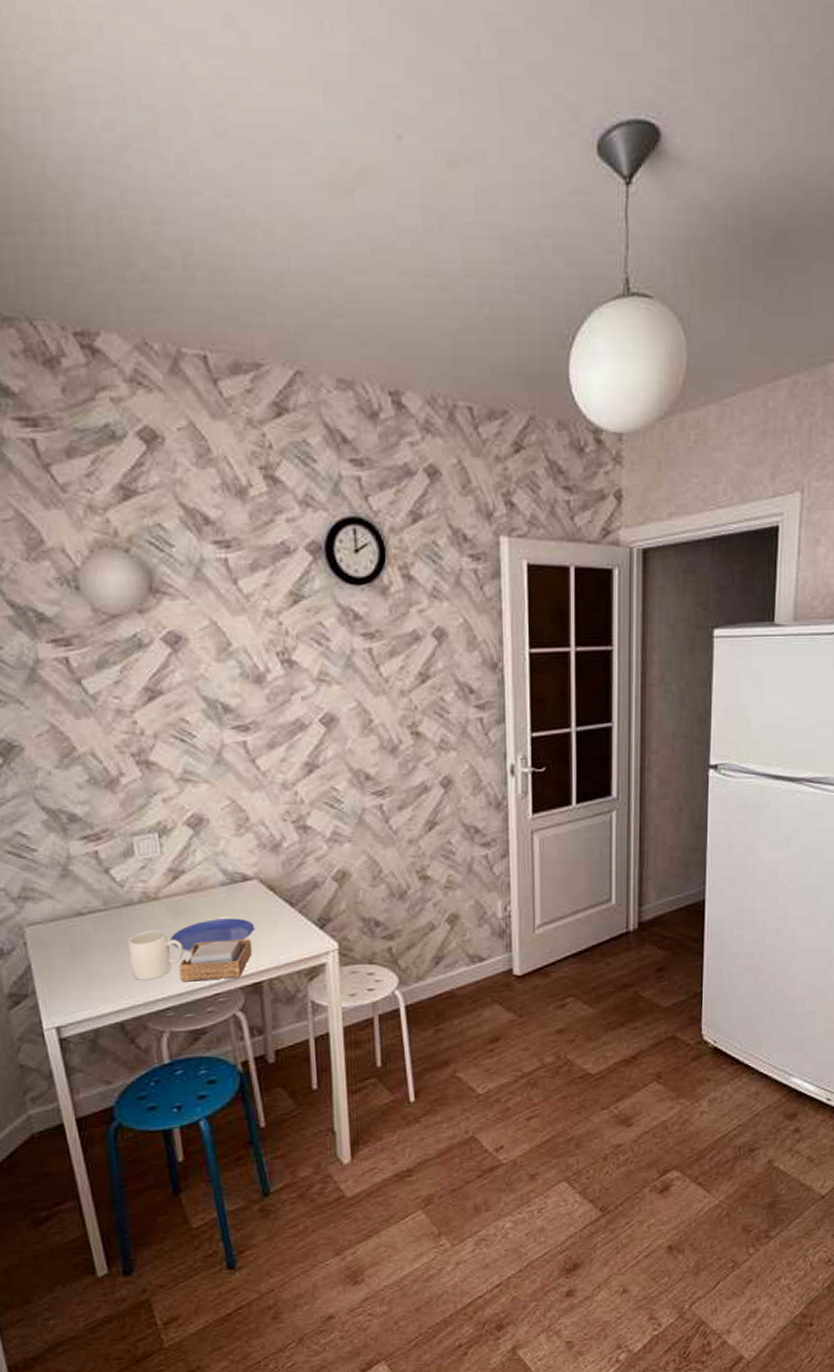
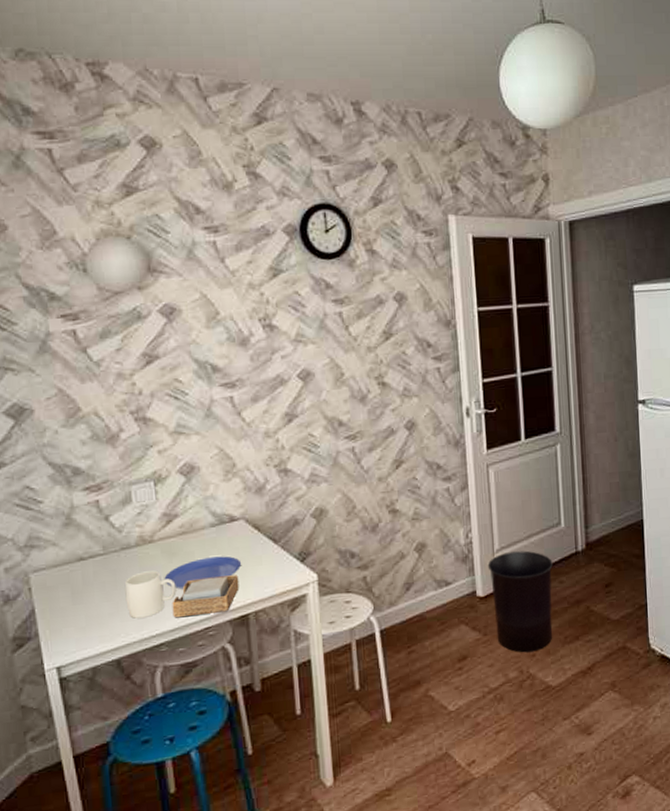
waste bin: none [527,928,600,1037] -> present [487,550,553,652]

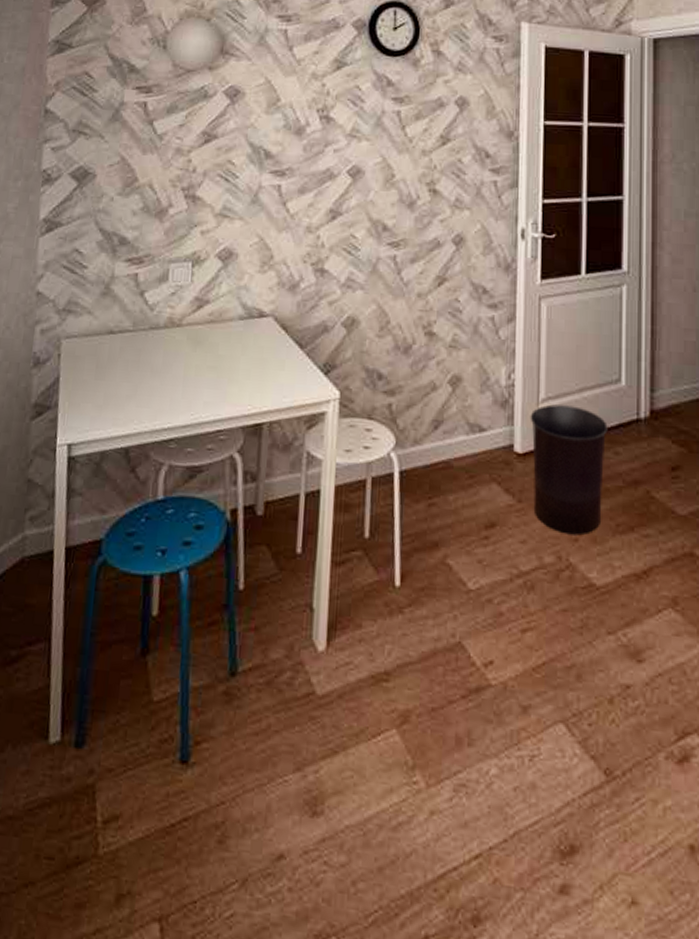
mug: present [124,570,177,619] -> none [145,356,196,407]
plate: present [164,556,242,591] -> none [185,352,264,384]
napkin holder: present [172,575,240,618] -> none [187,373,259,416]

